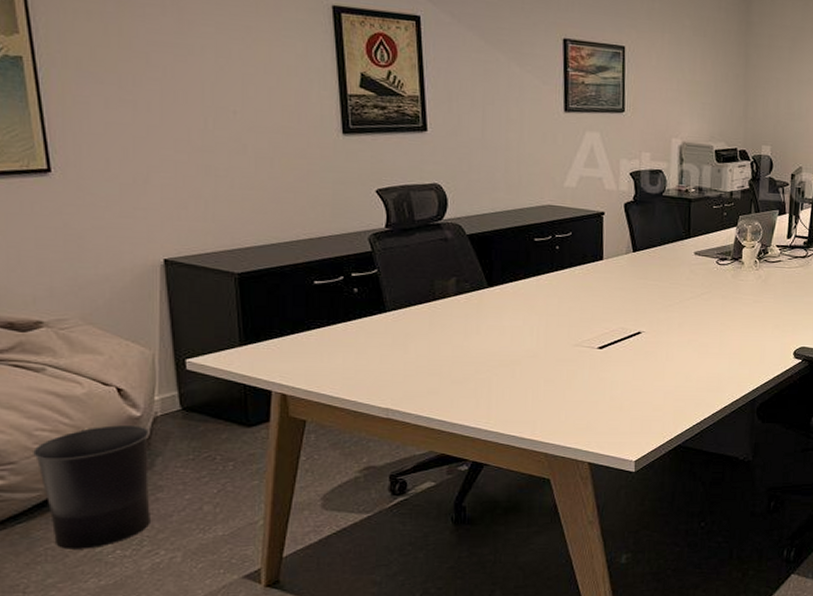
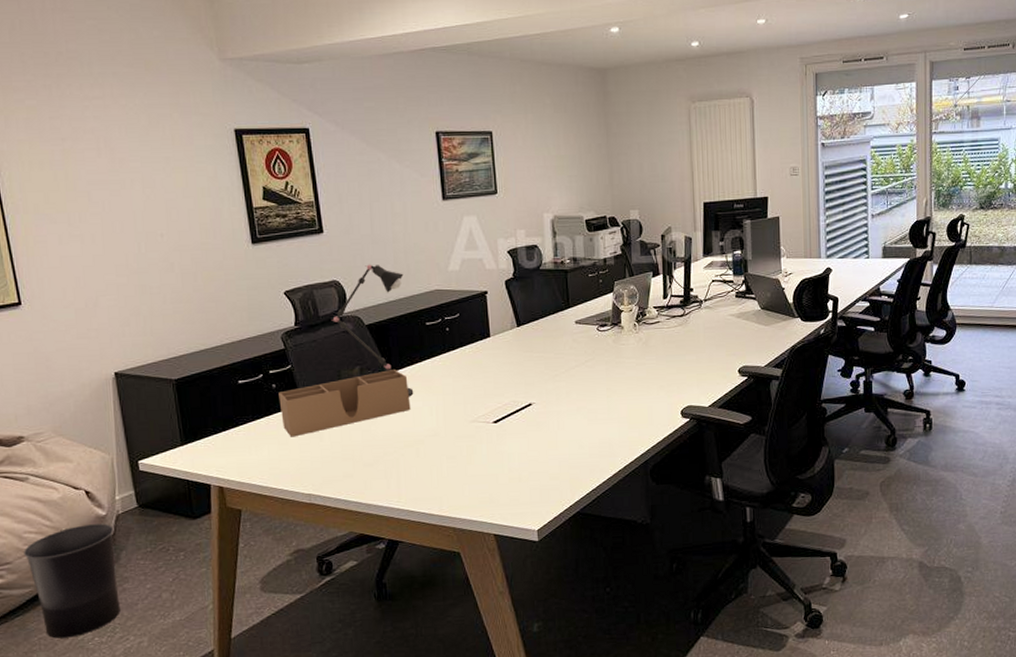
desk organizer: none [360,284,510,347] -> present [278,370,411,437]
desk lamp: none [428,170,515,313] -> present [331,264,414,396]

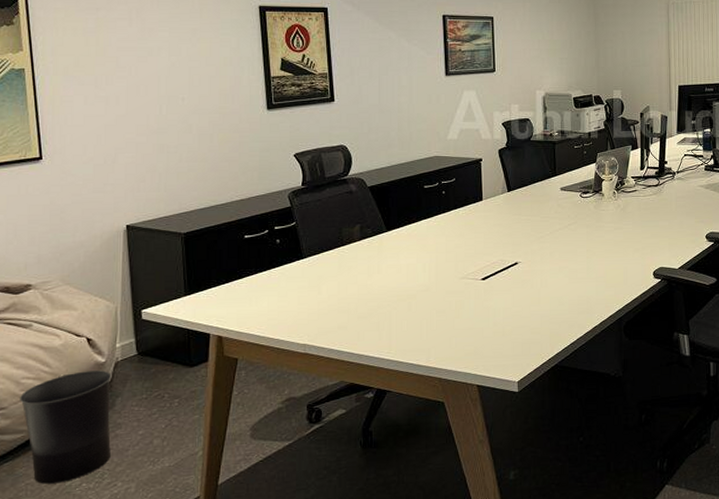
desk organizer: present [278,370,411,437] -> none [282,229,406,290]
desk lamp: present [331,264,414,396] -> none [336,131,409,253]

